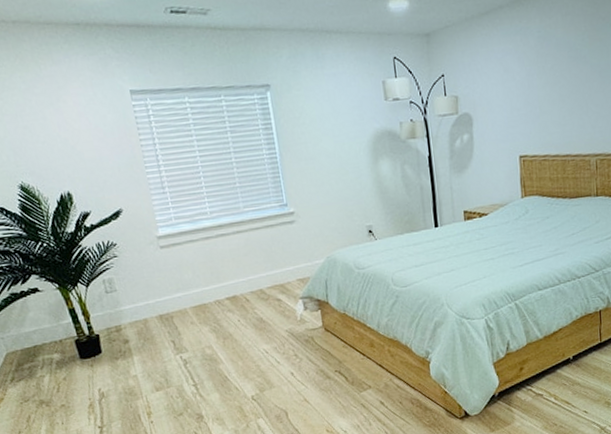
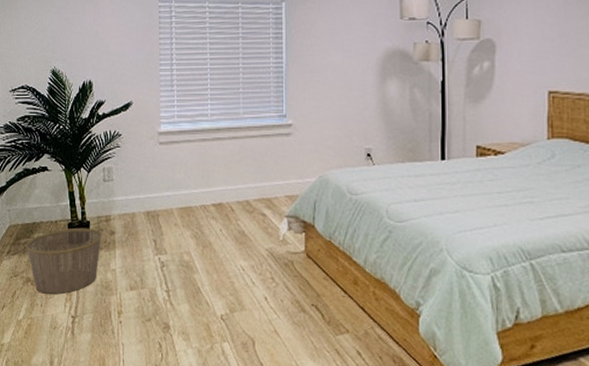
basket: none [29,339,118,412] -> present [24,227,103,295]

